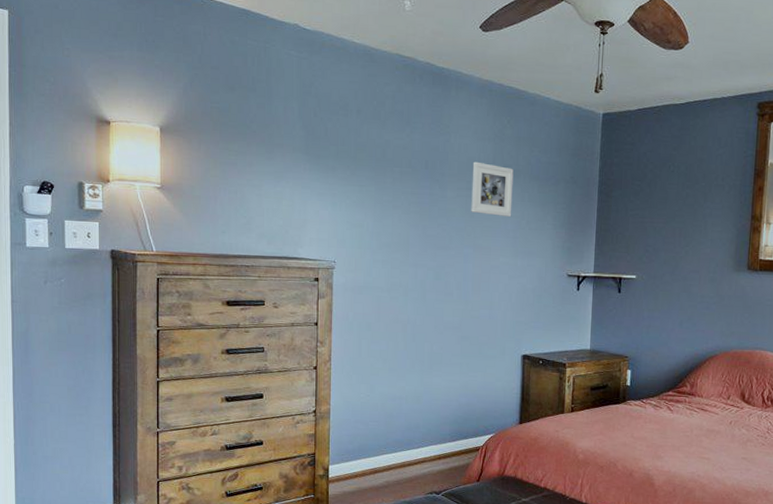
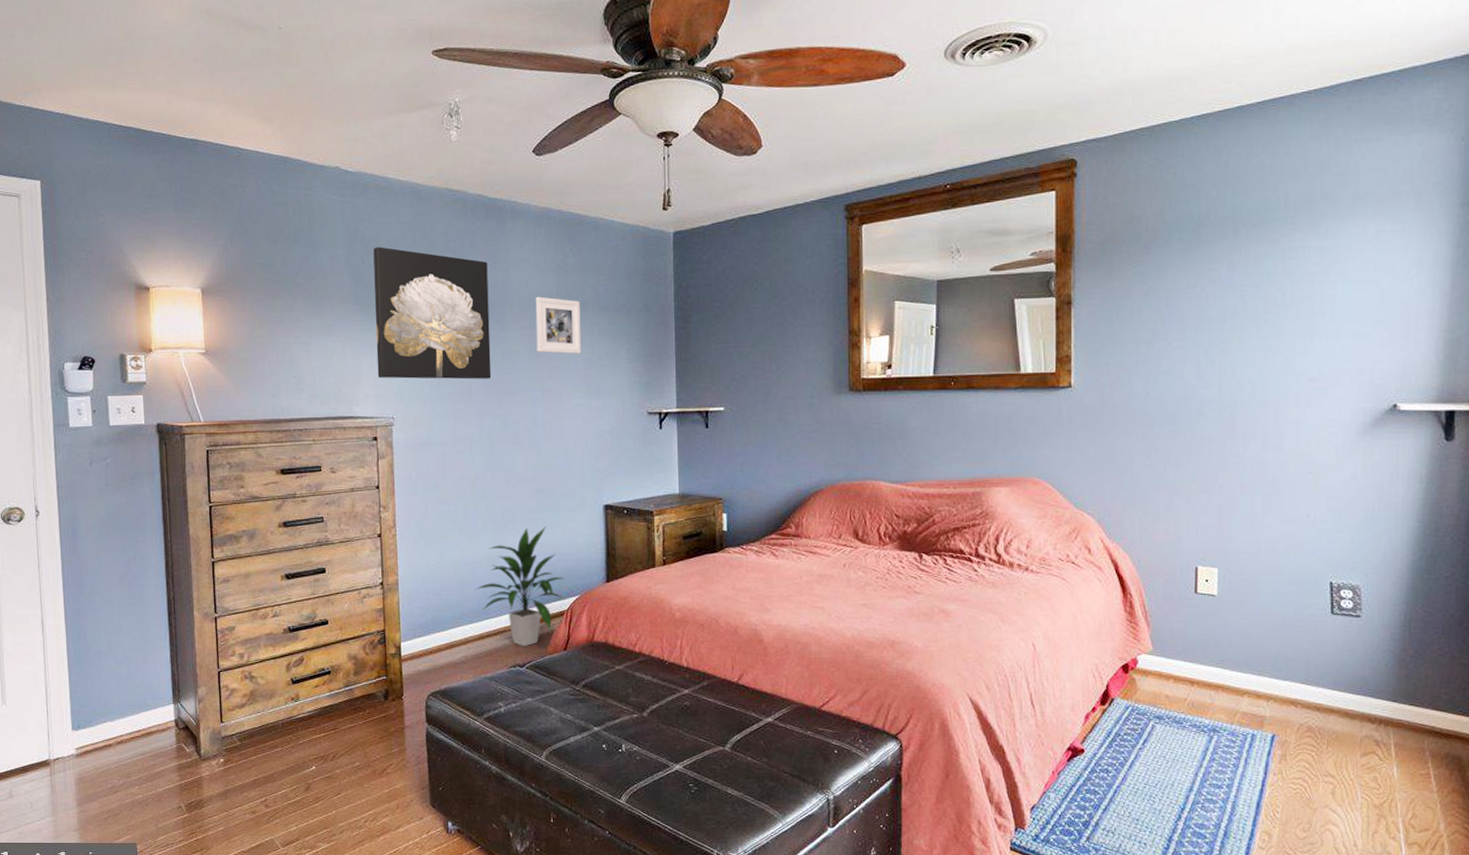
wall art: none [322,102,431,233] -> present [373,246,492,380]
indoor plant: none [400,369,482,477] -> present [475,526,564,647]

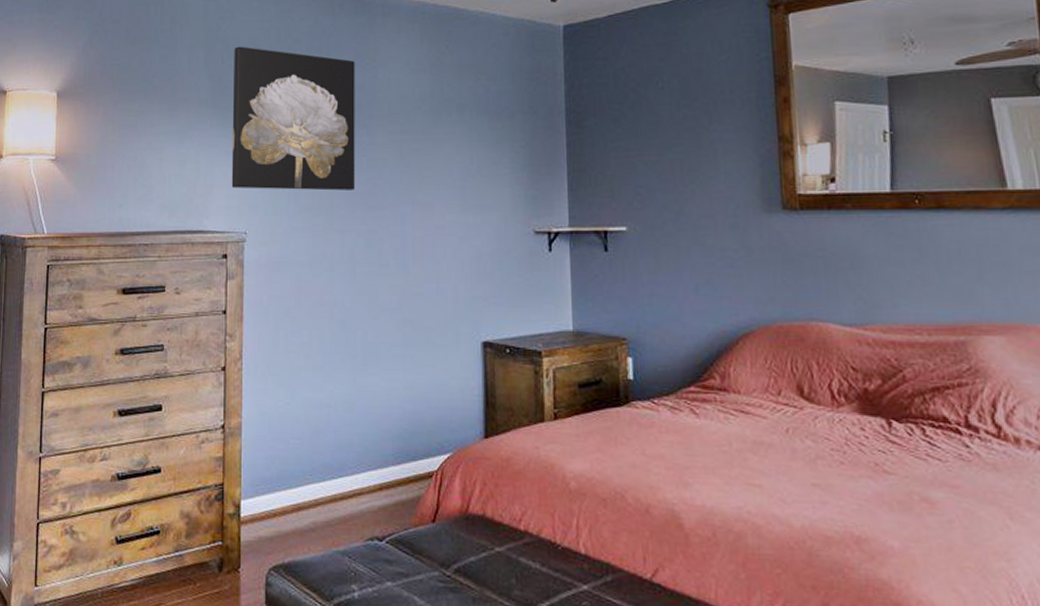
indoor plant: present [475,526,564,647] -> none [329,364,434,515]
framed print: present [535,296,582,355] -> none [406,98,458,163]

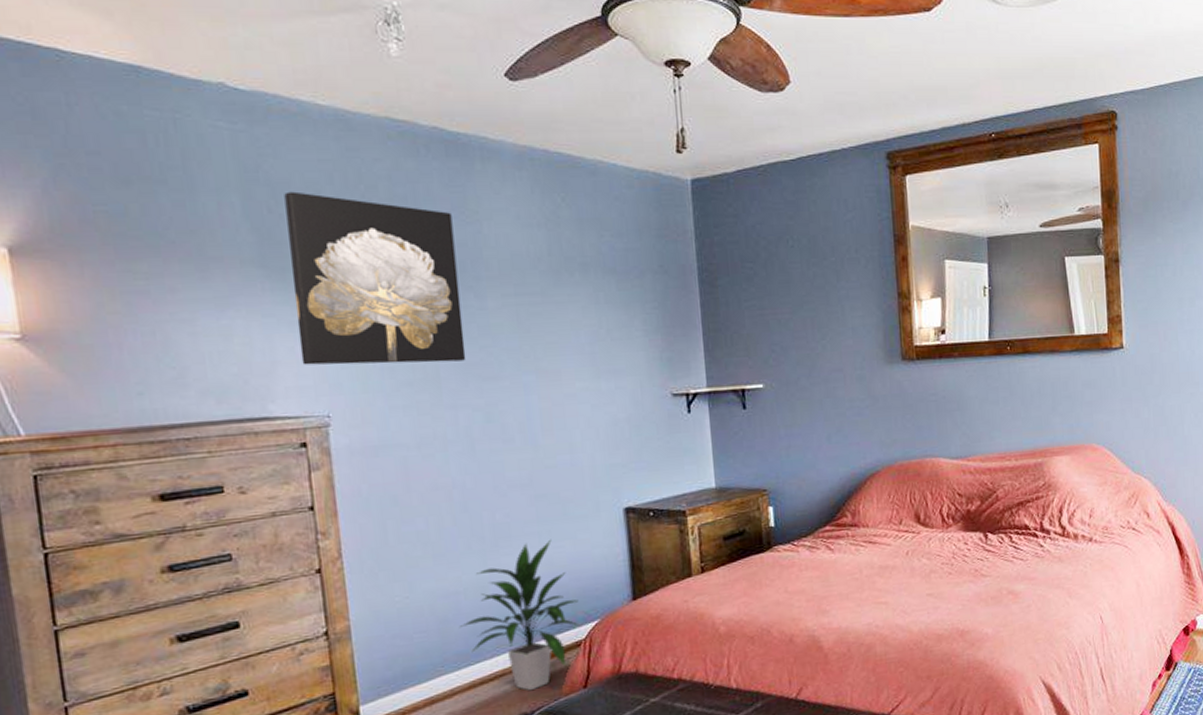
indoor plant: none [329,364,434,515] -> present [460,539,579,691]

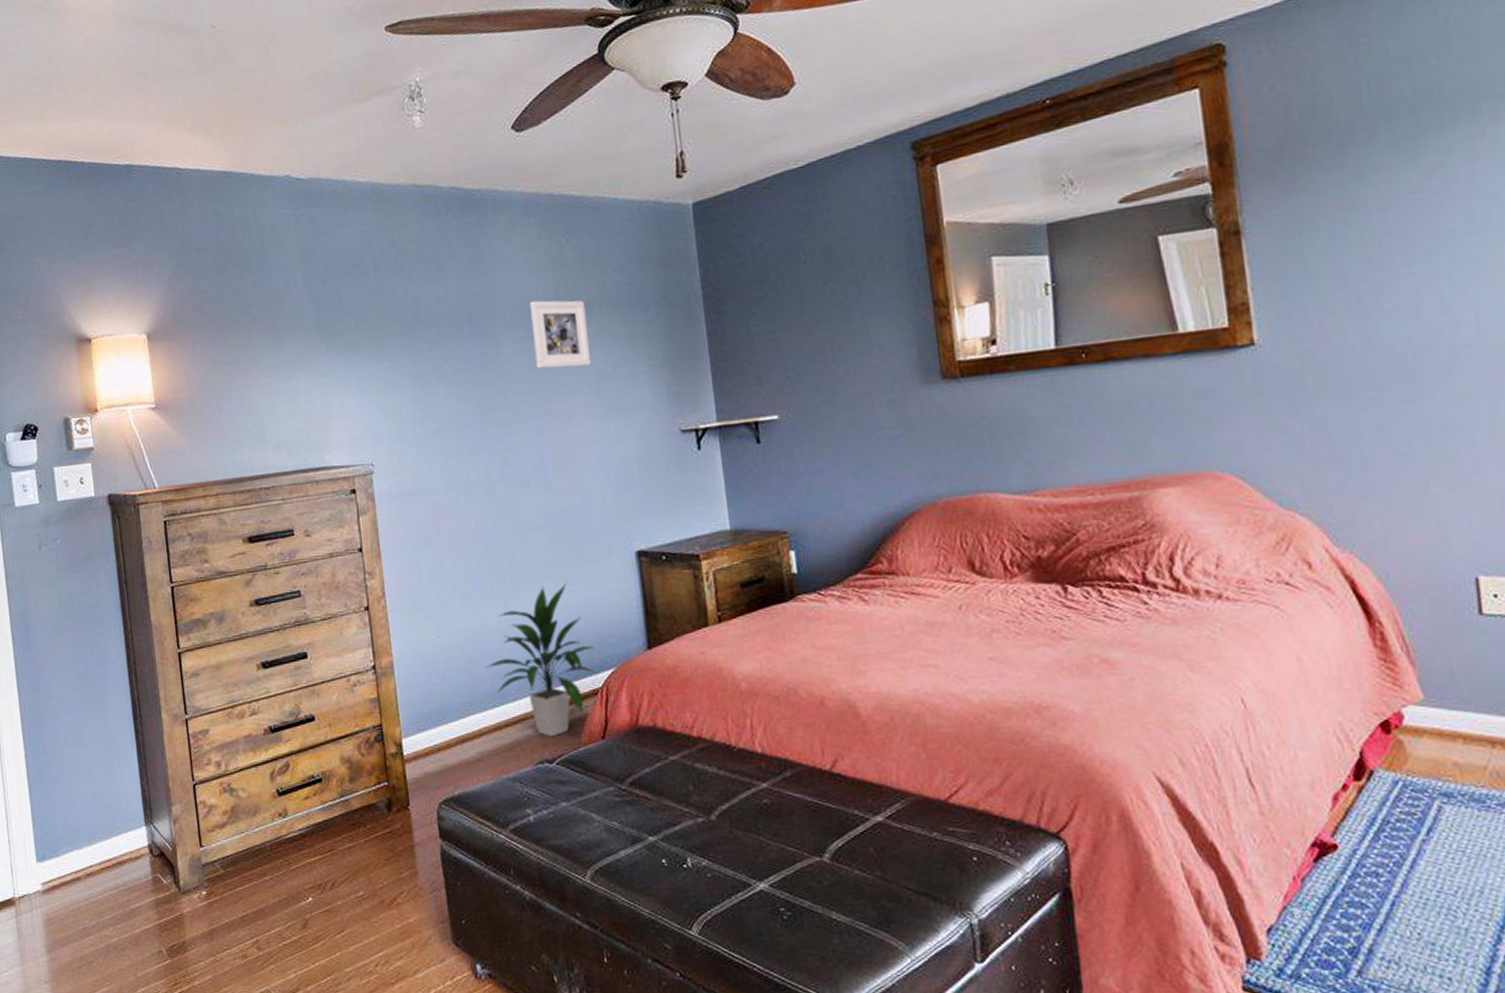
wall art: present [284,191,466,365] -> none [335,262,485,419]
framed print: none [519,256,585,327] -> present [529,300,592,369]

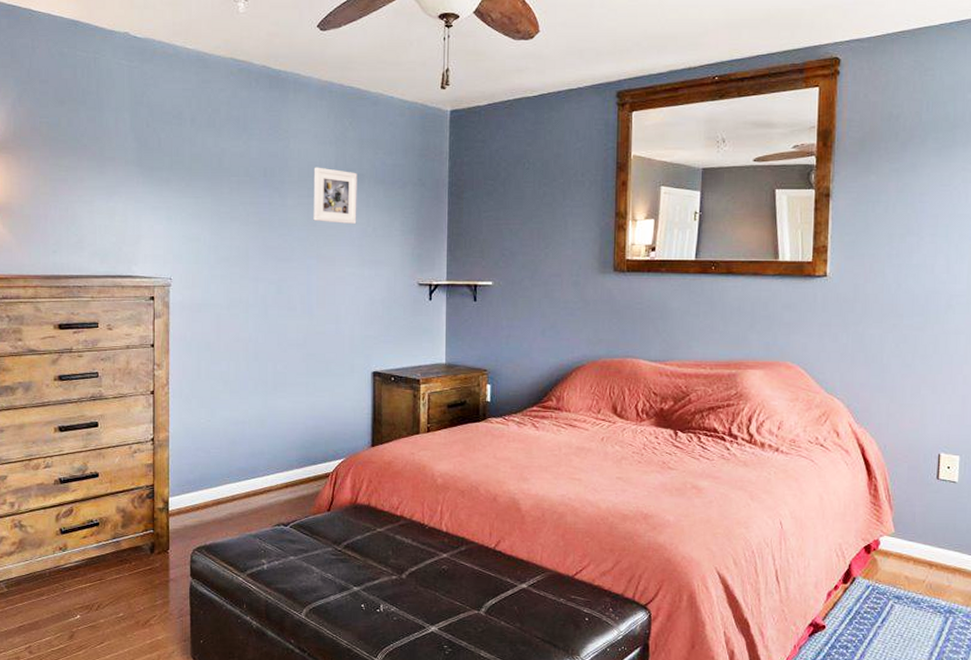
indoor plant: present [486,582,596,738] -> none [244,389,331,507]

